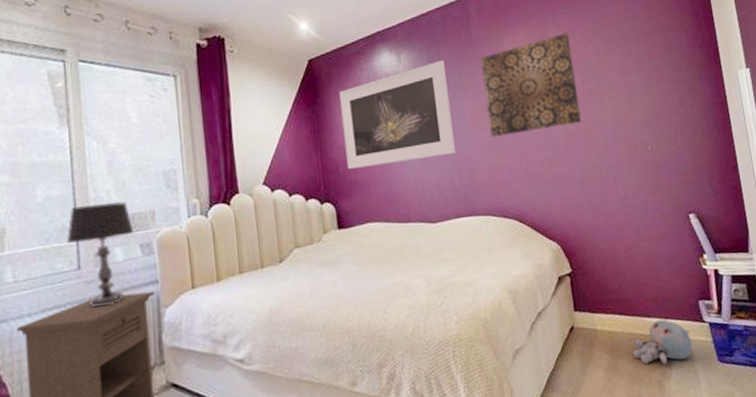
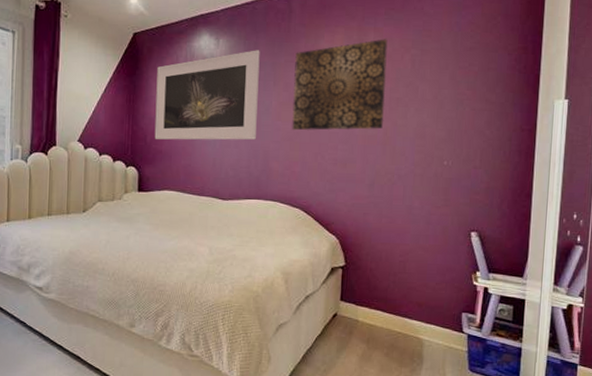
plush toy: present [633,319,693,365] -> none [388,323,448,363]

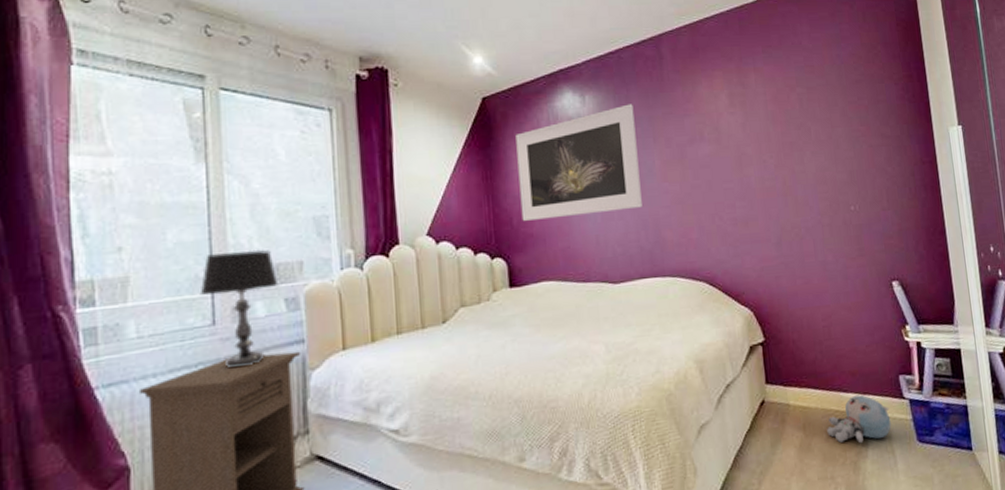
wall art: present [292,39,388,131] -> none [673,79,780,192]
plush toy: none [388,323,448,363] -> present [827,394,891,444]

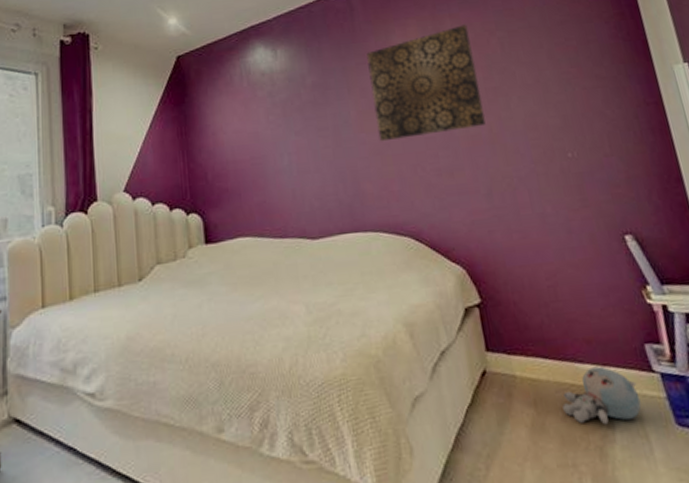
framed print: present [515,104,642,221] -> none [209,56,339,176]
wall art: none [673,79,780,192] -> present [366,24,486,142]

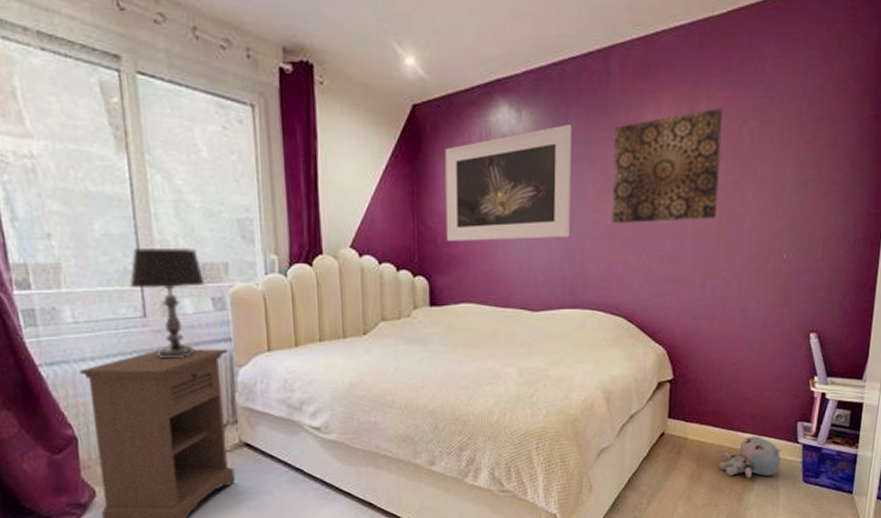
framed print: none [209,56,339,176] -> present [445,124,572,241]

